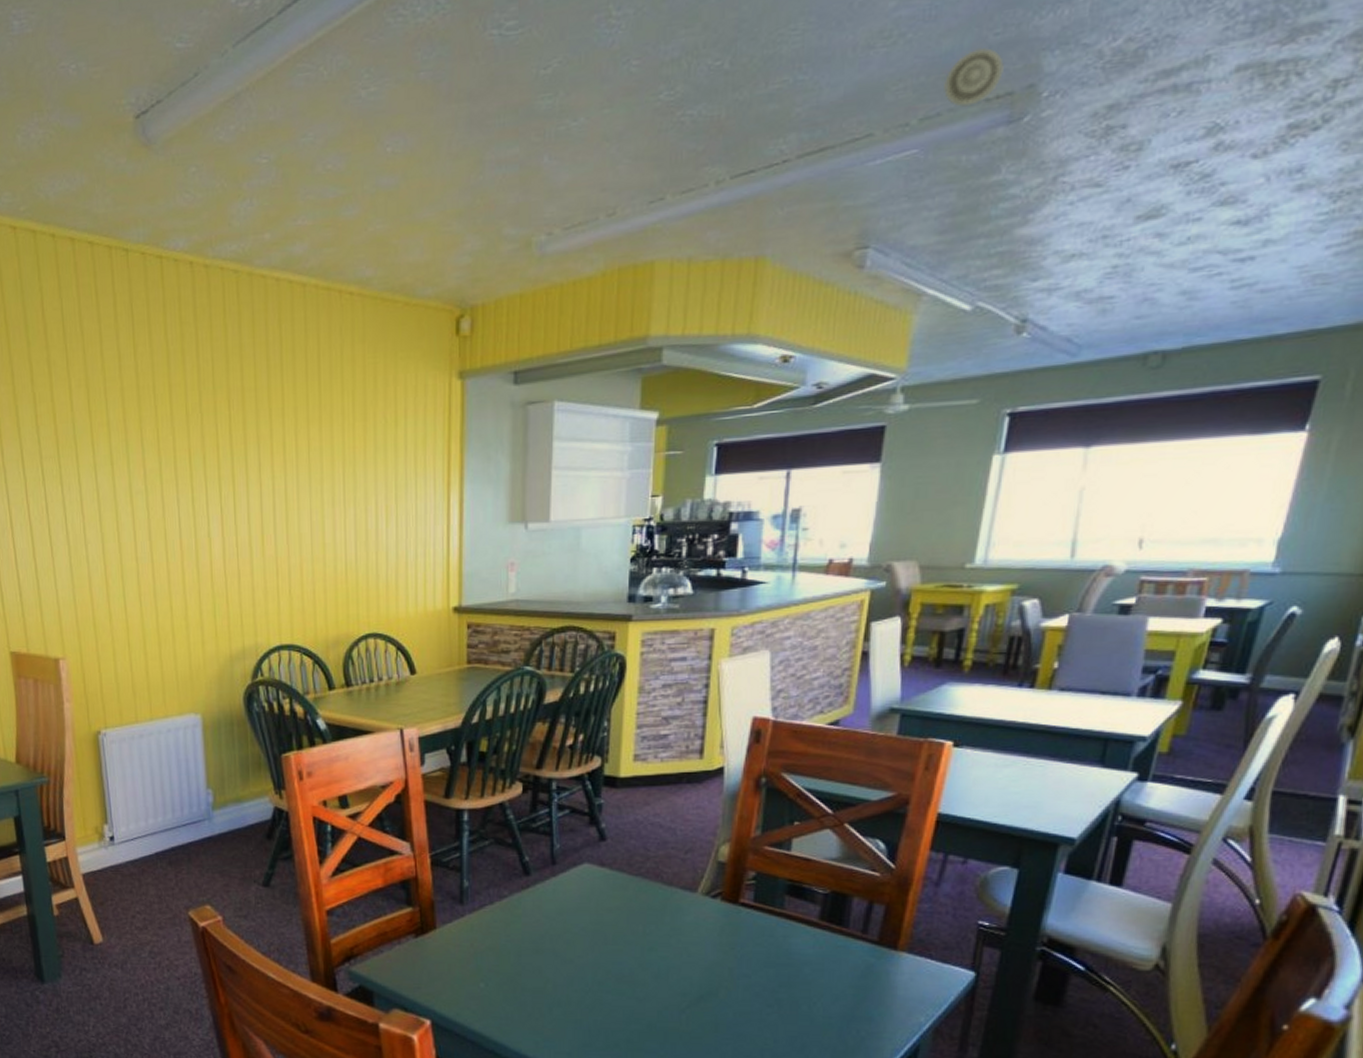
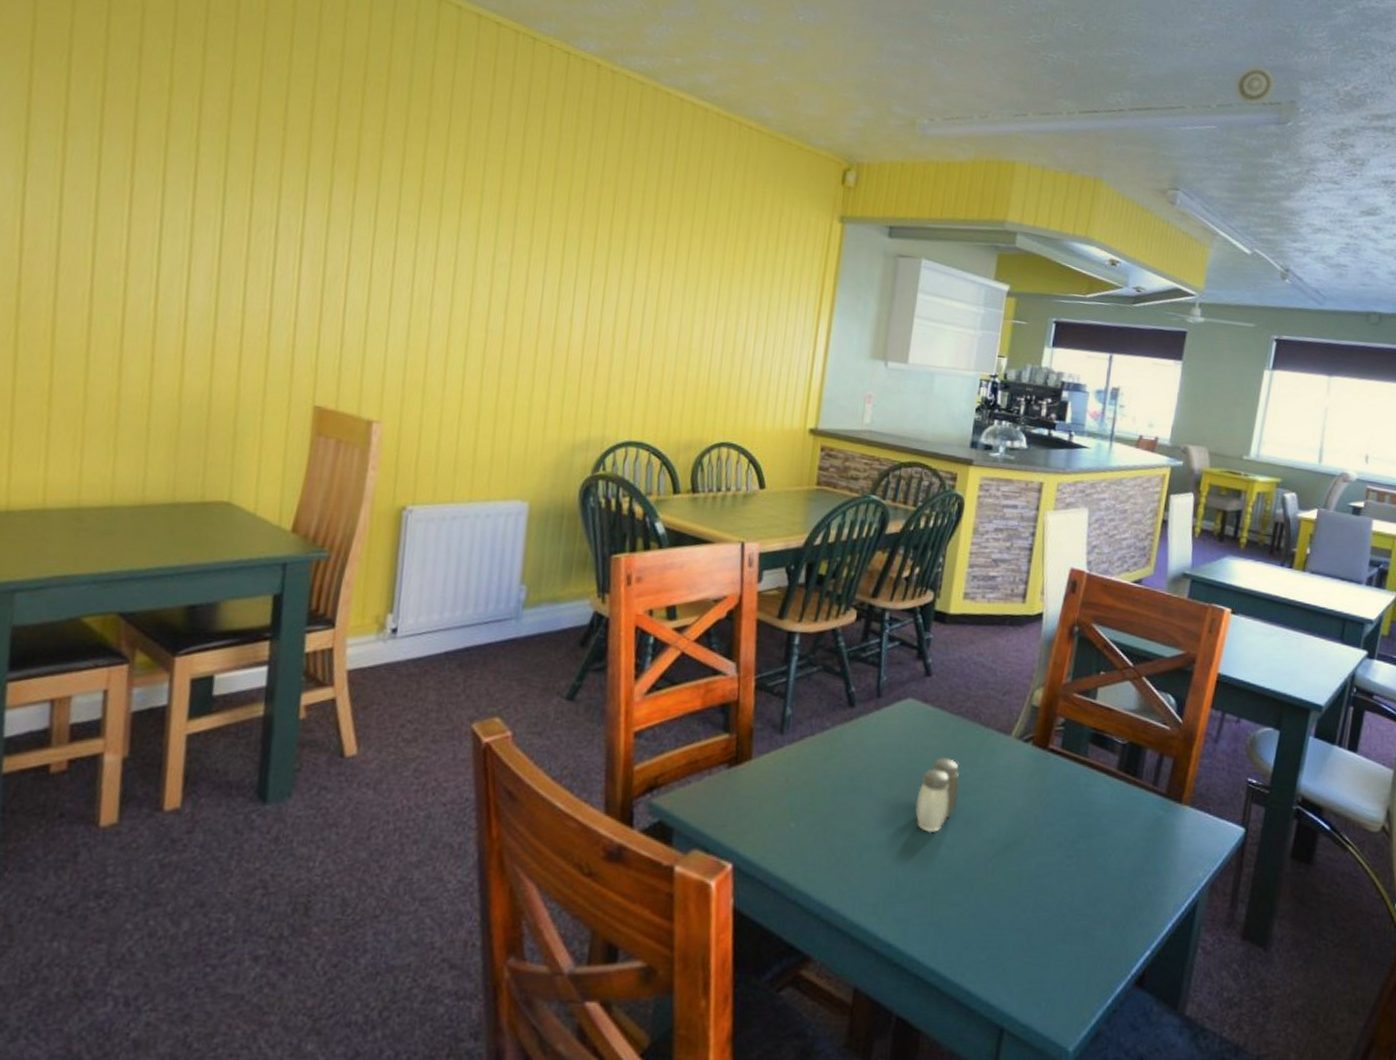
salt and pepper shaker: none [602,918,645,987] -> present [915,757,960,832]

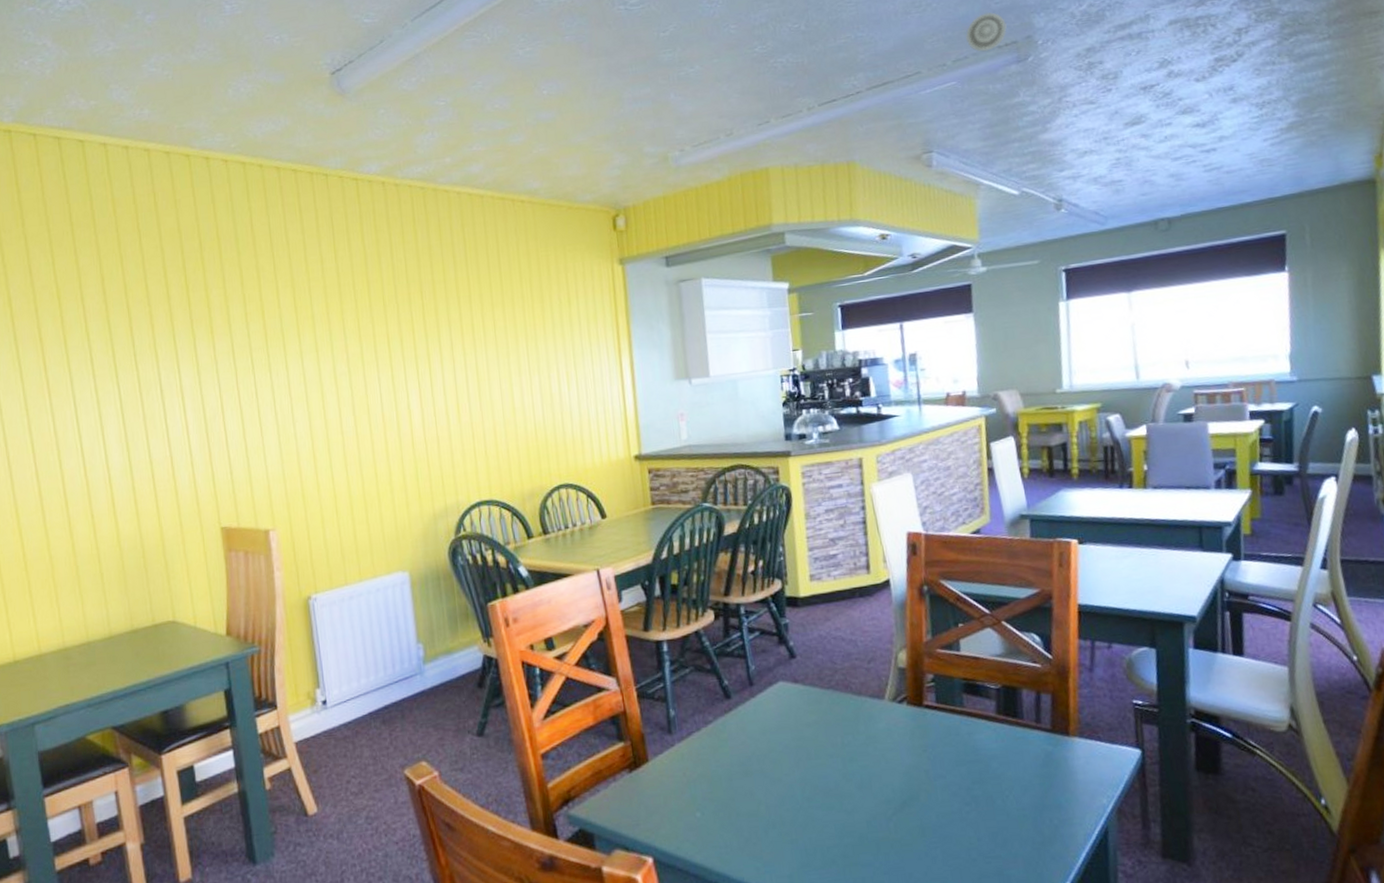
salt and pepper shaker: present [915,757,960,832] -> none [807,730,848,802]

